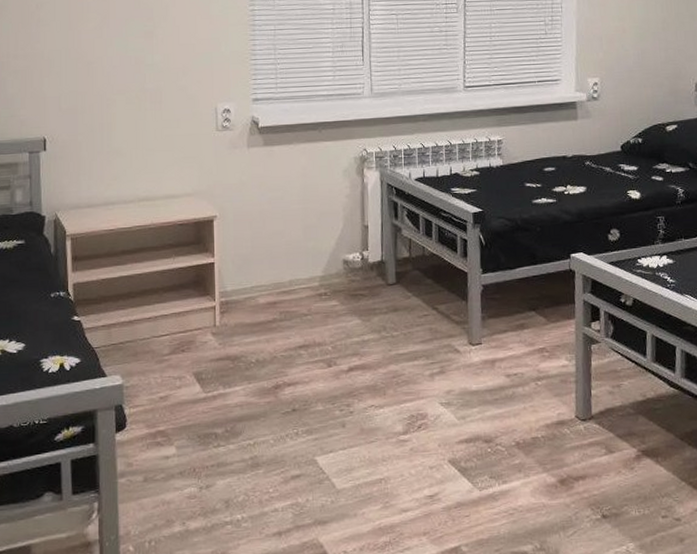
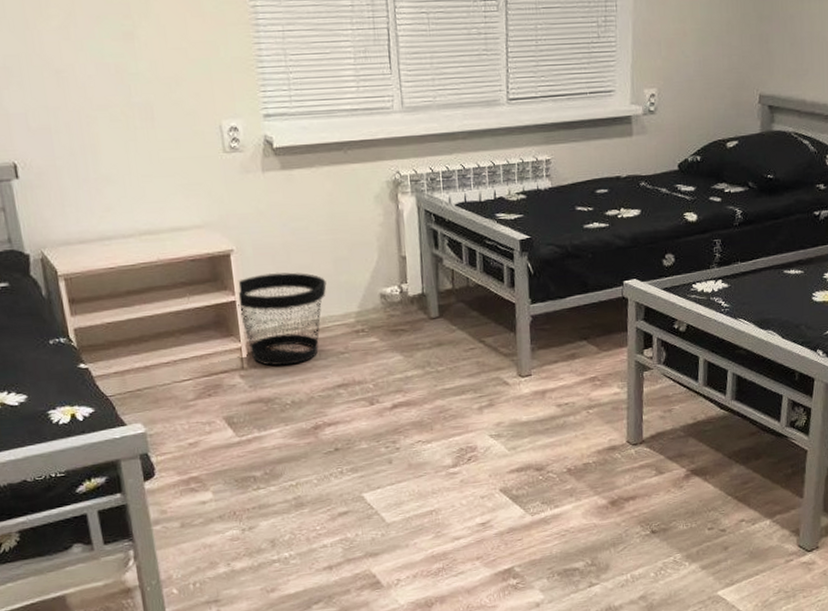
wastebasket: none [216,237,296,325] -> present [238,272,327,366]

